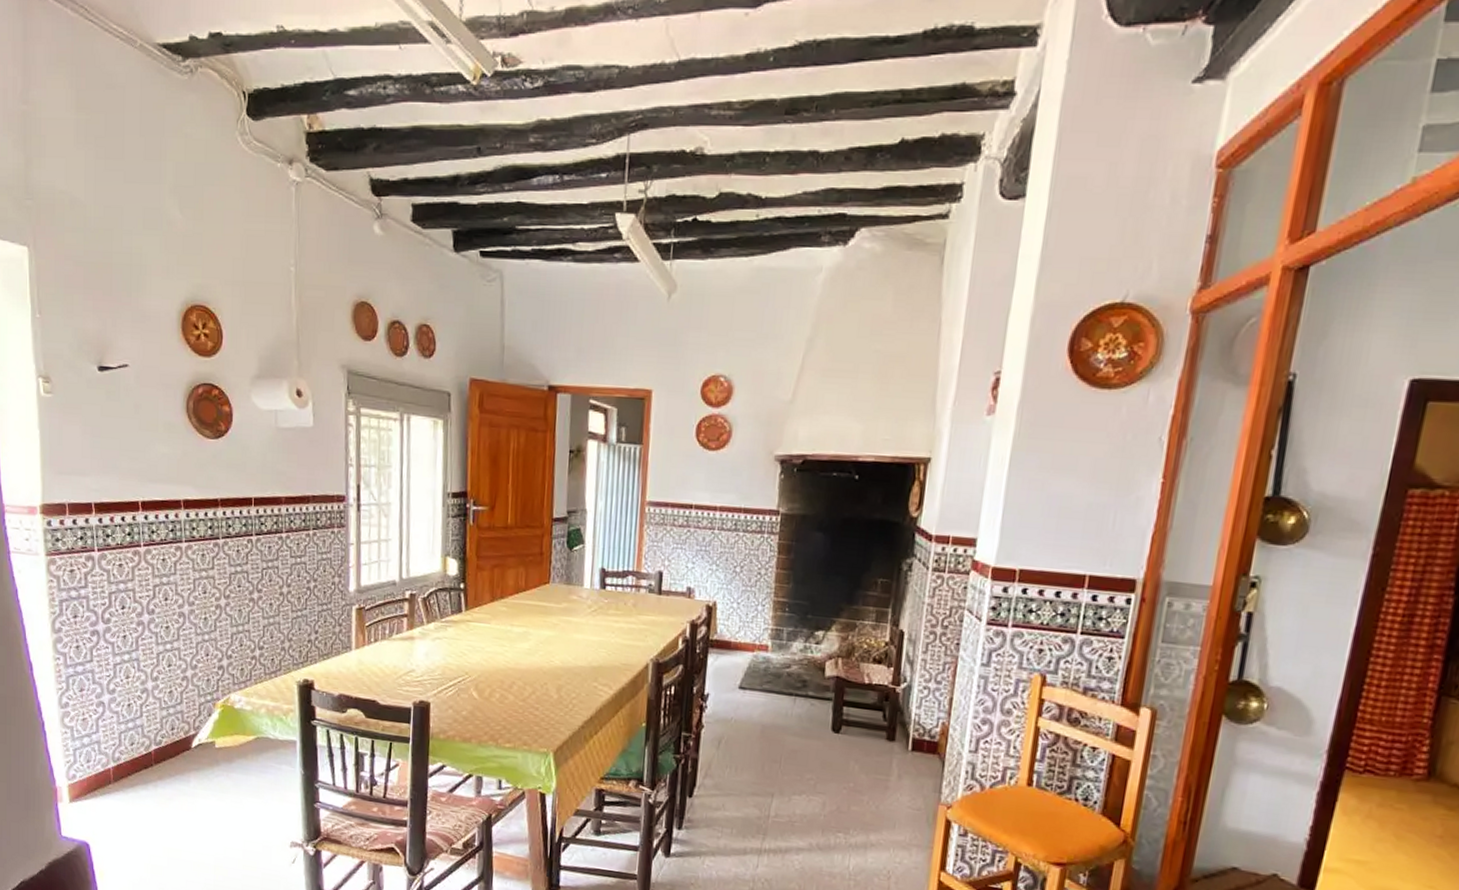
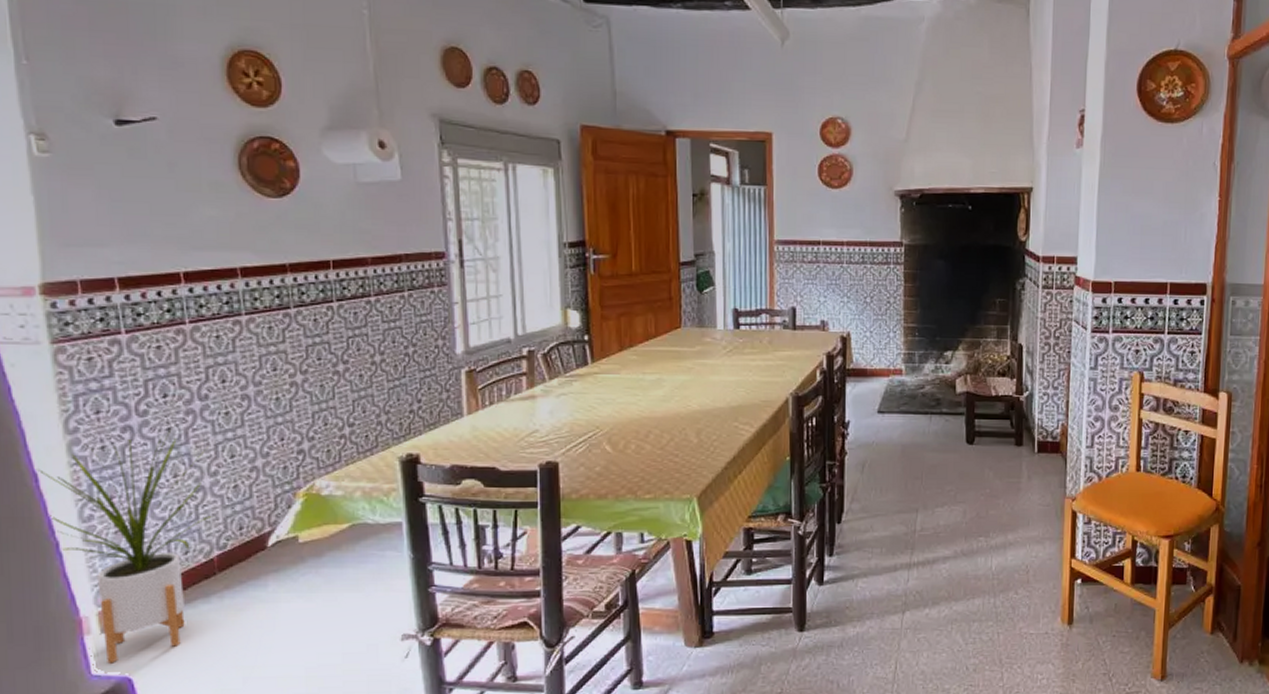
house plant: none [31,637,154,829] -> present [36,429,215,664]

